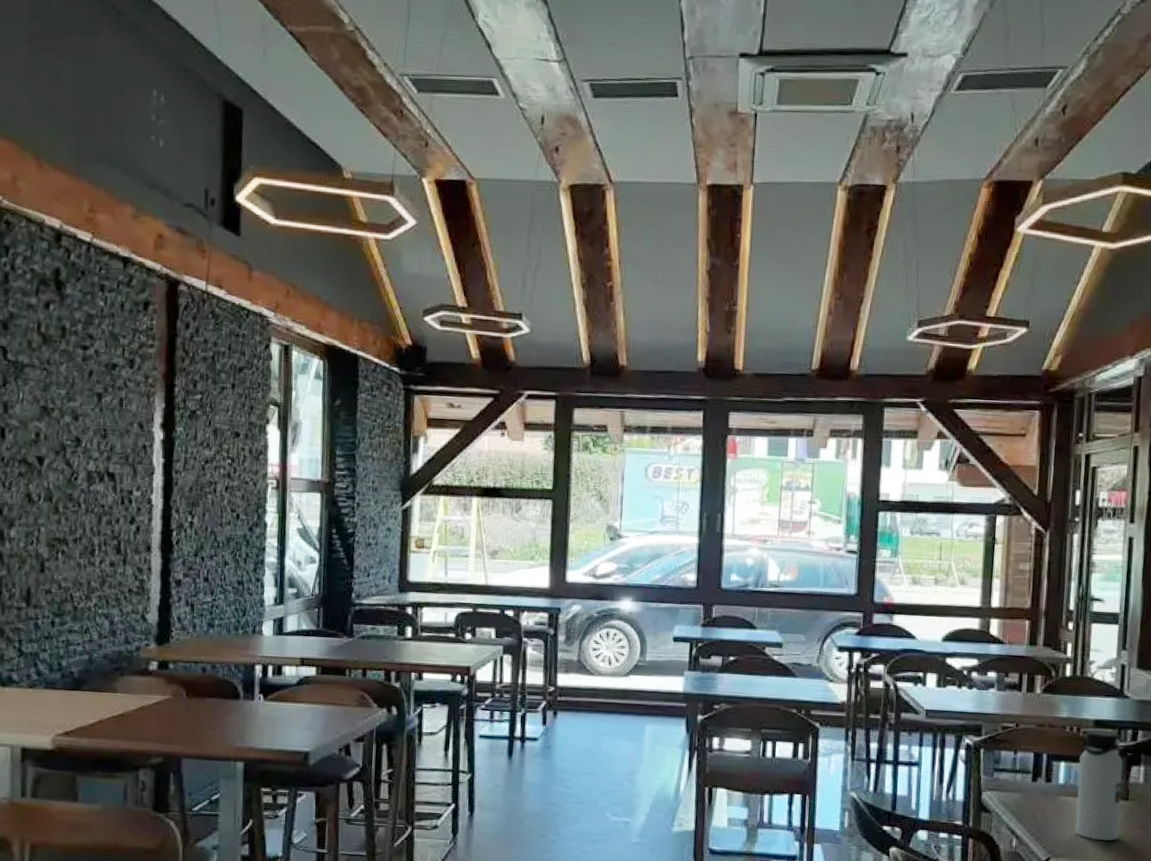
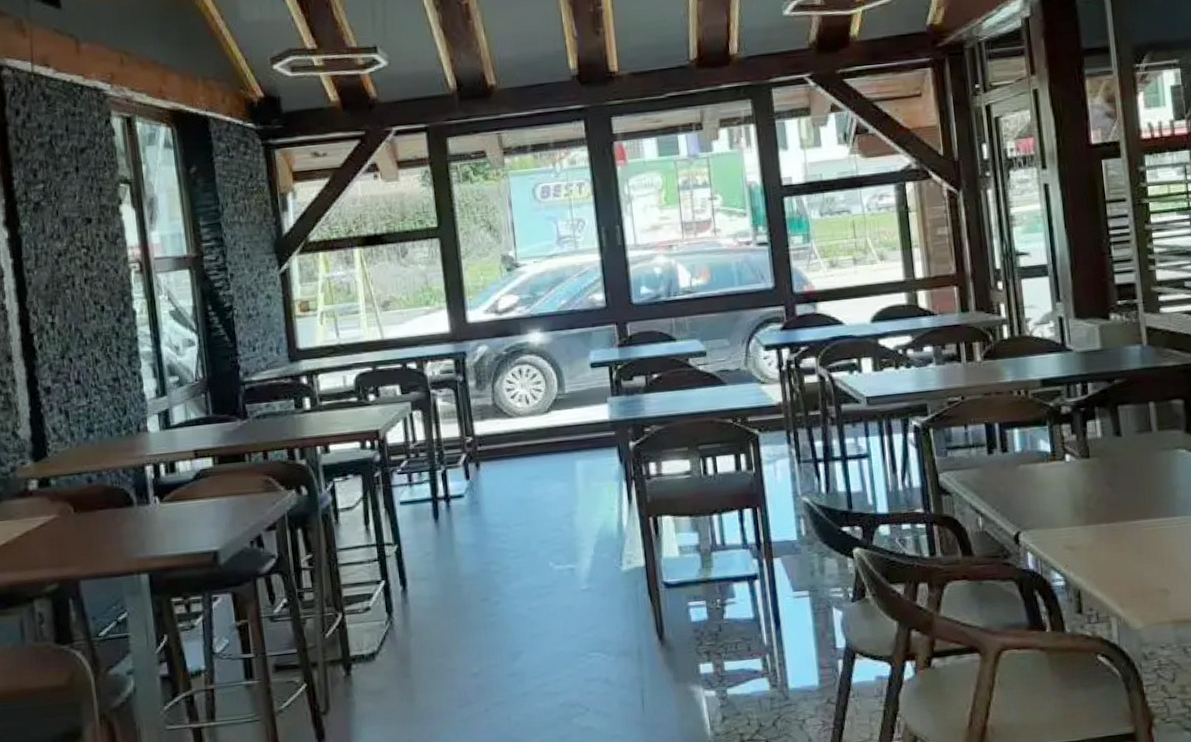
water bottle: present [1075,730,1123,841] -> none [1031,389,1086,506]

